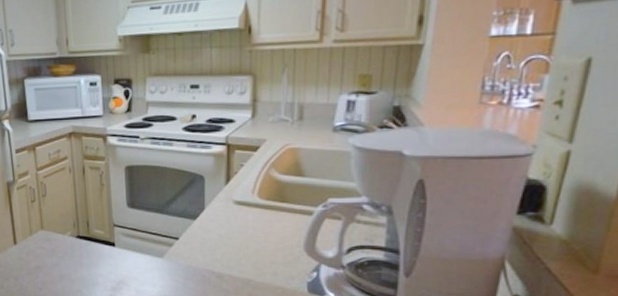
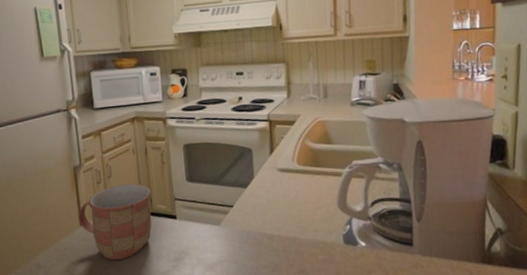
mug: none [12,205,89,282] -> present [78,183,152,260]

